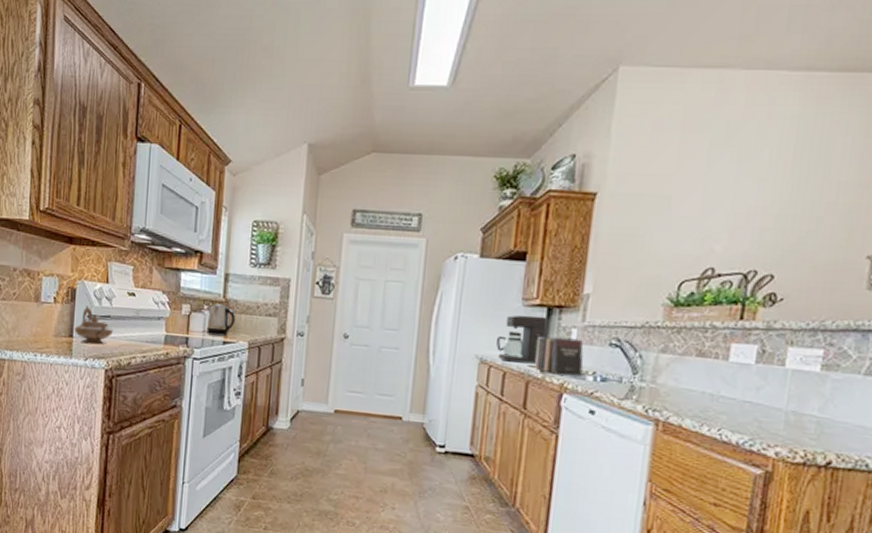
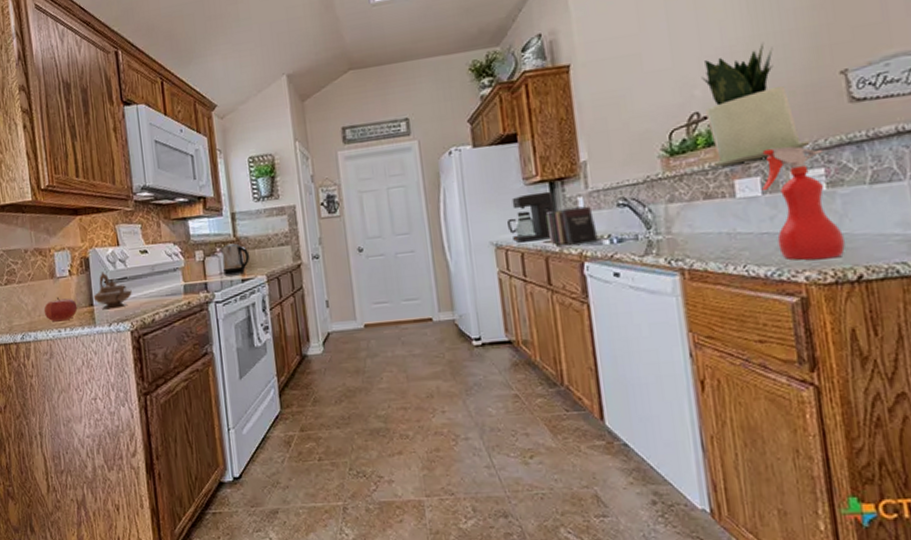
fruit: none [23,321,57,346] -> present [43,296,78,322]
planter: none [714,211,818,330] -> present [701,43,811,168]
spray bottle: none [756,319,828,440] -> present [761,146,845,260]

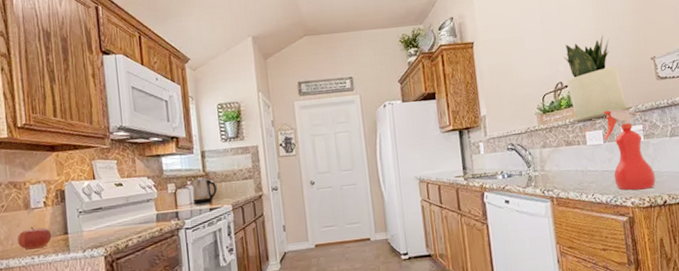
teapot: present [93,272,132,310] -> none [68,203,107,238]
coffee maker: present [507,191,555,243] -> none [428,138,463,177]
books: present [545,206,598,245] -> none [456,149,494,179]

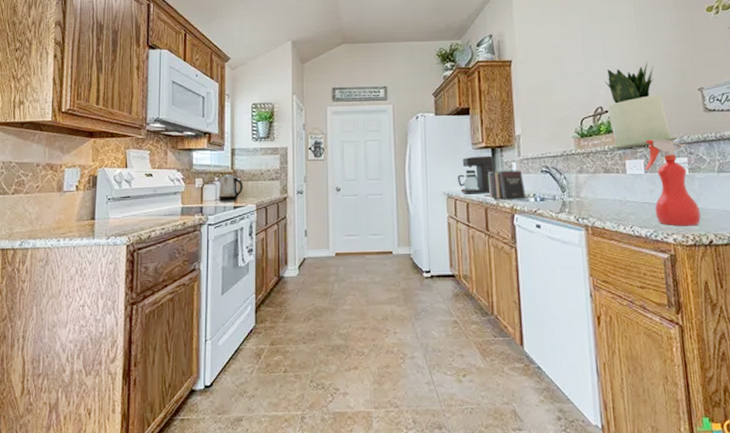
fruit: present [17,226,52,250] -> none [46,209,79,232]
coffee maker: none [428,138,463,177] -> present [458,155,495,194]
books: none [456,149,494,179] -> present [487,170,526,200]

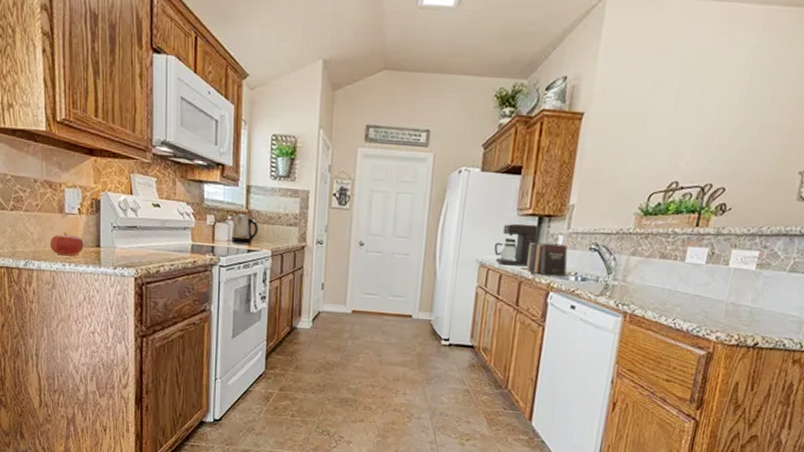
fruit: none [46,209,79,232] -> present [49,232,84,256]
planter: present [605,62,678,150] -> none [675,132,757,235]
spray bottle: present [644,139,701,226] -> none [704,225,764,326]

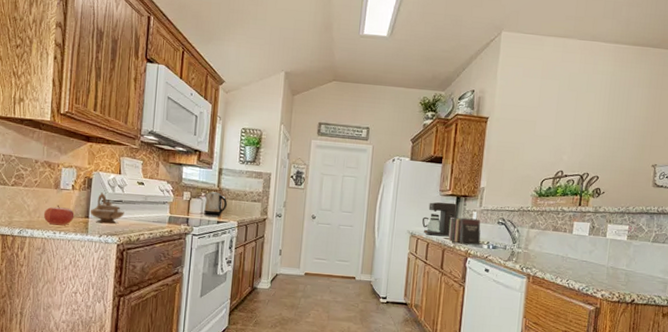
teapot: none [101,217,140,254] -> present [90,192,124,224]

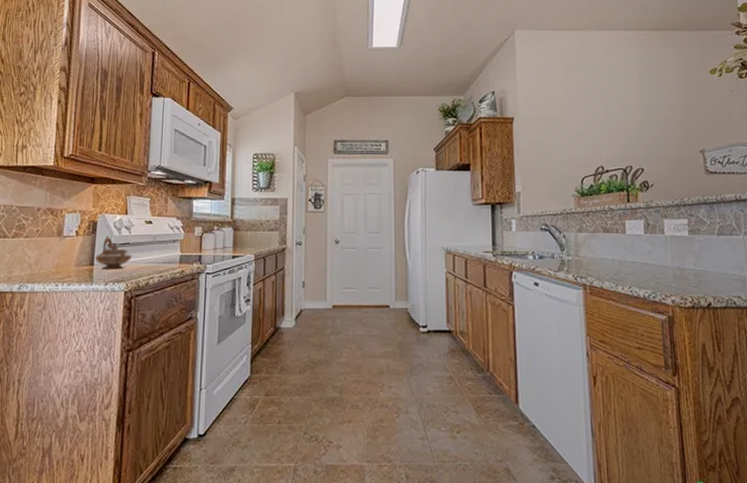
fruit: present [43,205,75,226] -> none [45,253,78,276]
kettle: present [204,192,228,217] -> none [218,224,243,252]
coffee maker: present [422,202,458,236] -> none [457,212,494,250]
books: present [448,217,481,245] -> none [486,227,525,257]

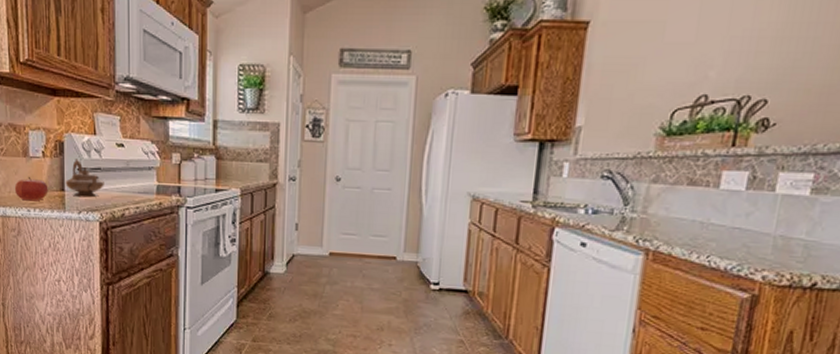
fruit: none [45,253,78,276] -> present [14,176,48,201]

